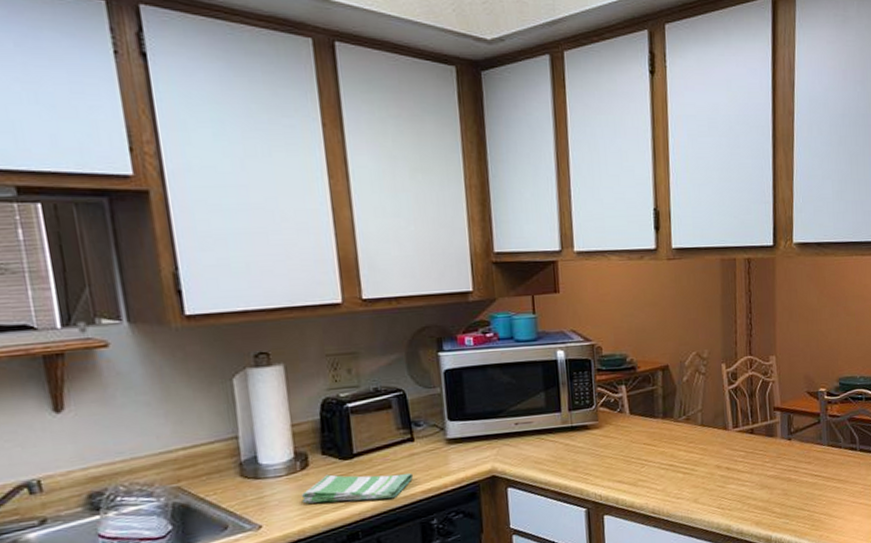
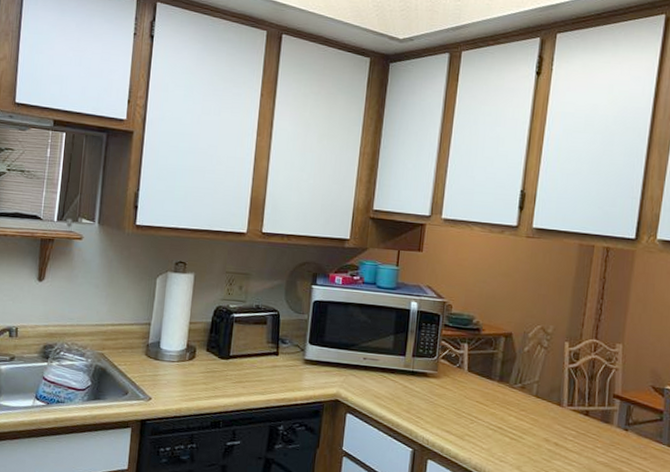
dish towel: present [301,472,414,504] -> none [184,368,272,400]

